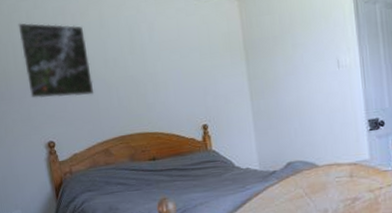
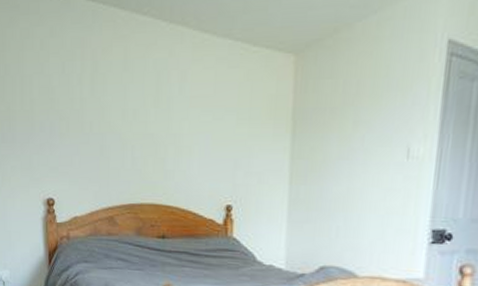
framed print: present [18,23,95,99] -> none [30,52,107,150]

